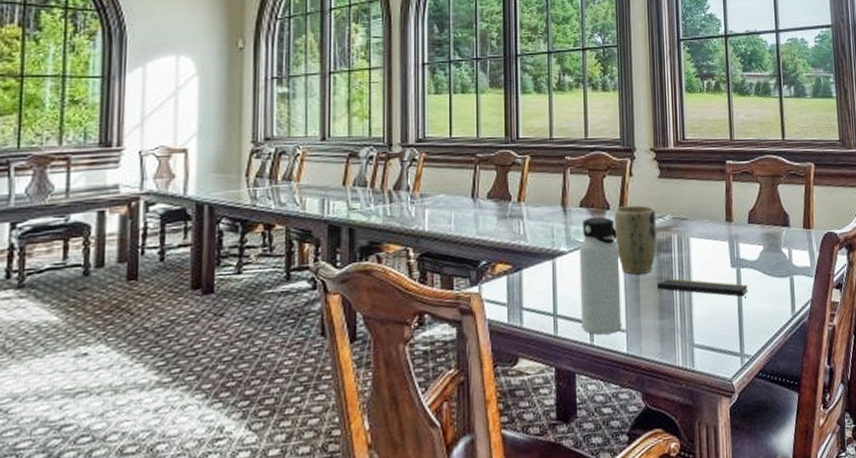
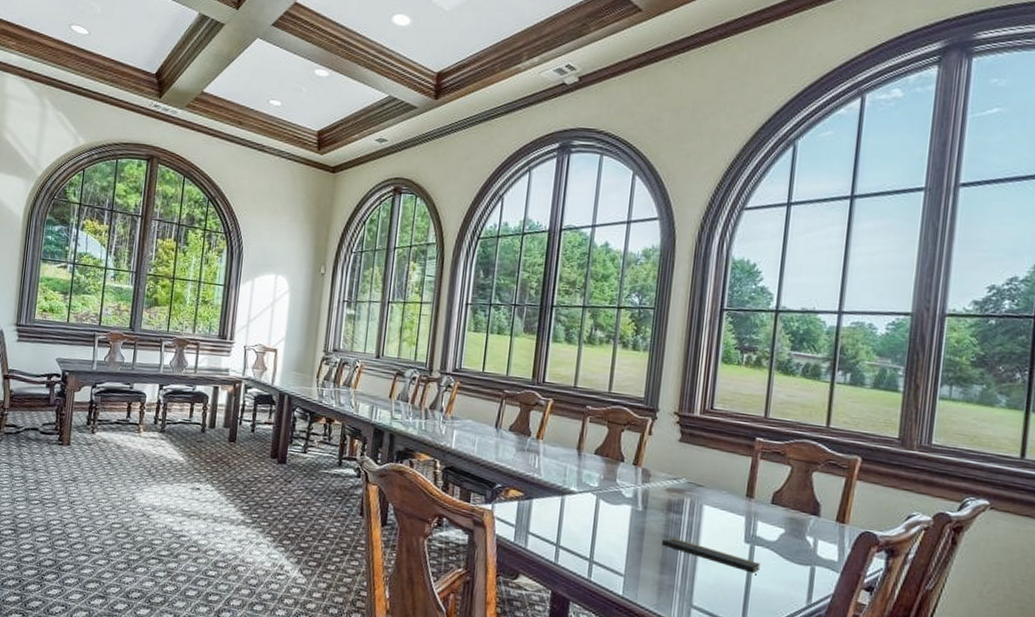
water bottle: present [579,216,622,335] -> none [581,465,629,575]
plant pot: present [614,205,657,275] -> none [625,461,672,529]

